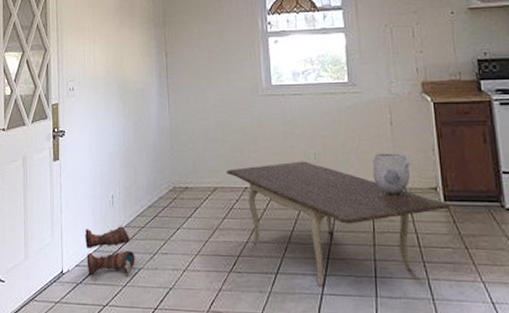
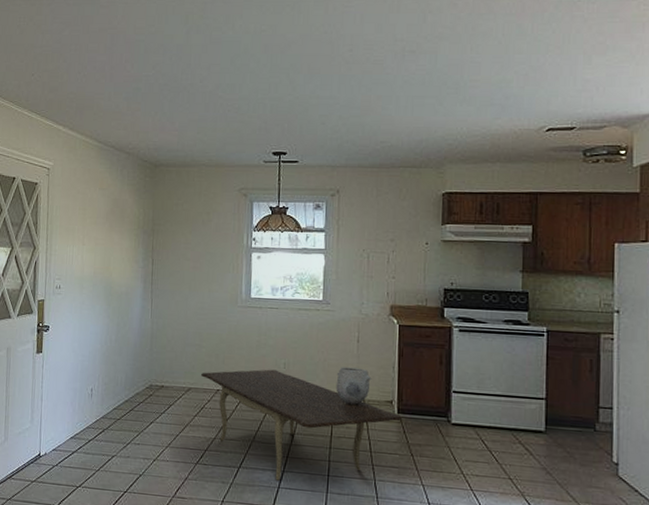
boots: present [84,226,135,277] -> none [62,417,110,462]

